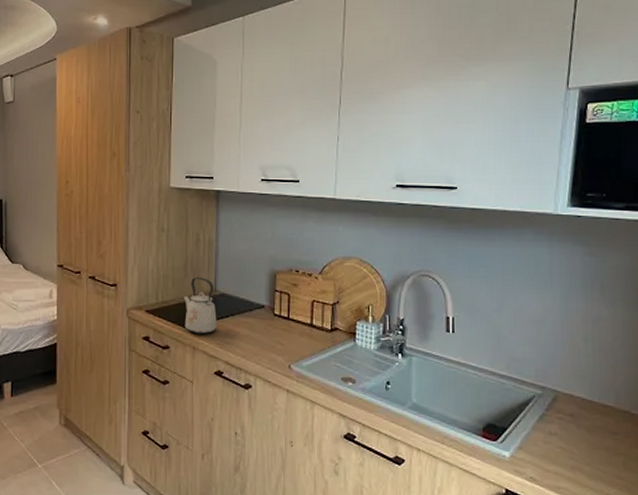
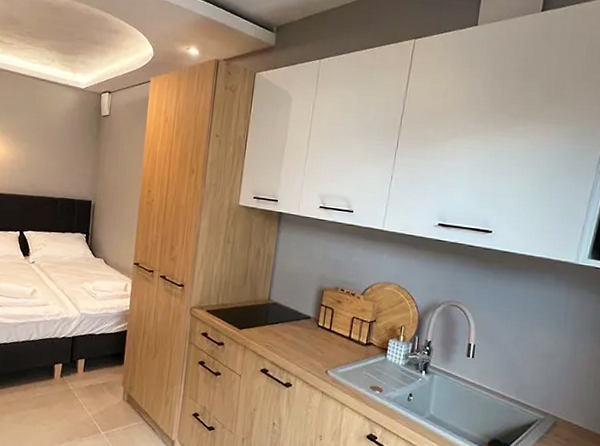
kettle: present [183,277,217,334] -> none [239,286,269,336]

